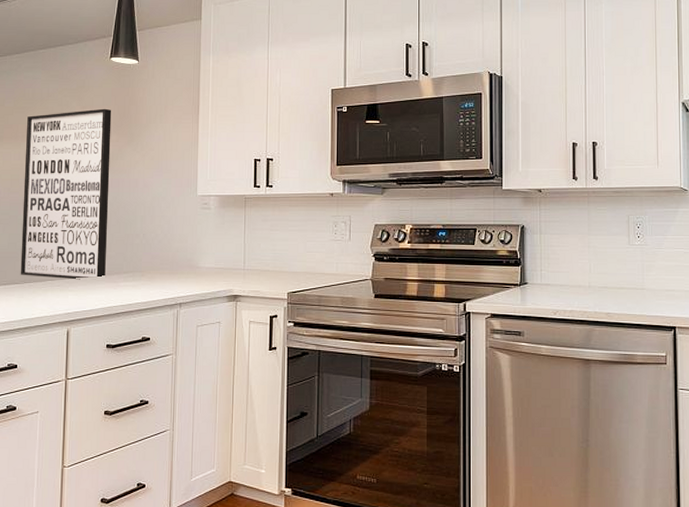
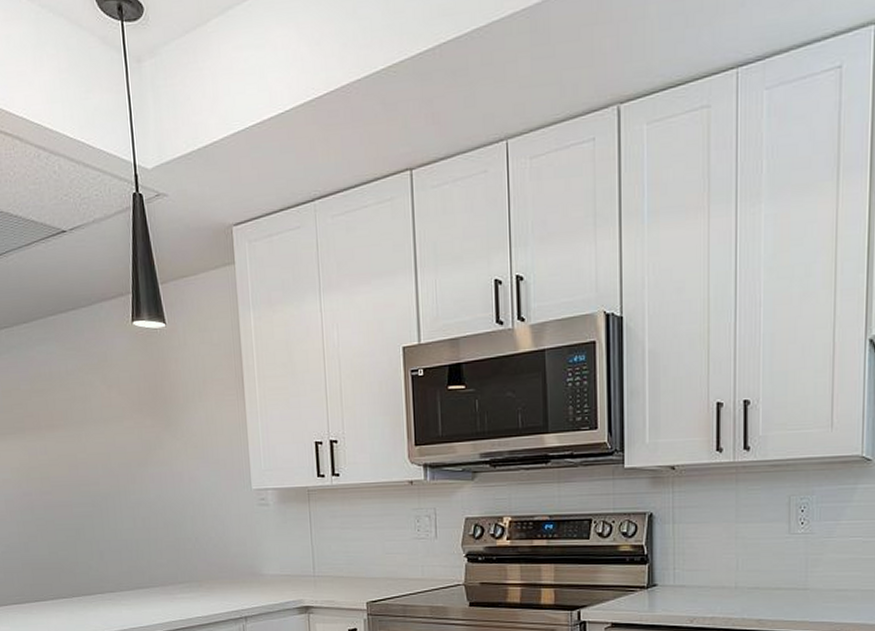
wall art: present [20,108,112,280] -> none [48,386,159,592]

